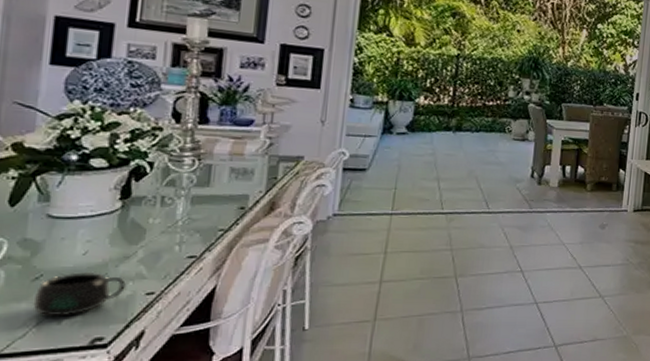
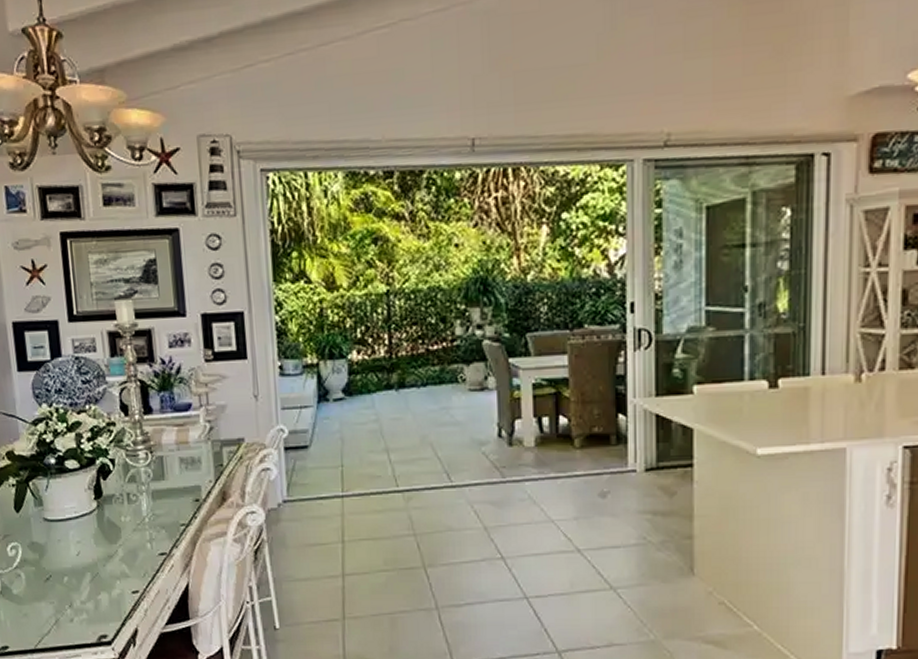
mug: present [33,271,126,317] -> none [49,571,115,615]

